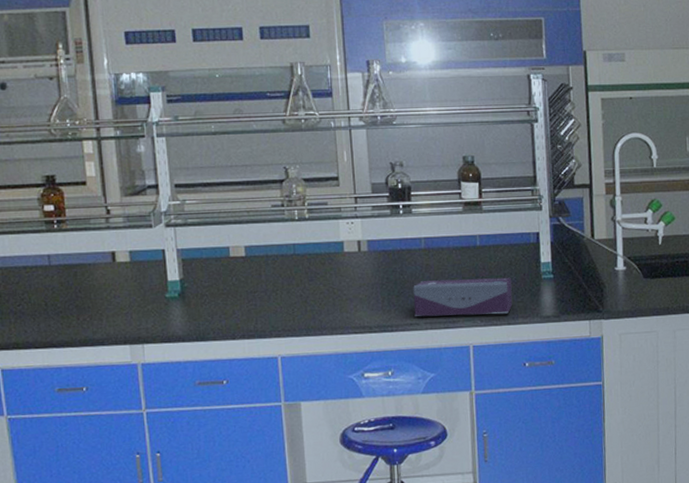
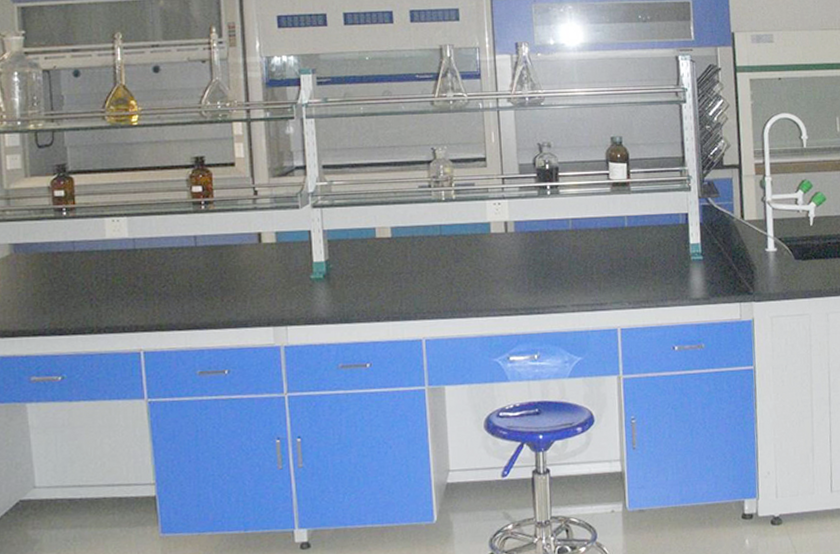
tissue box: present [413,277,513,317] -> none [560,258,661,299]

